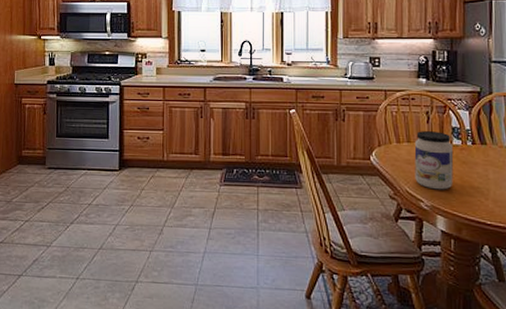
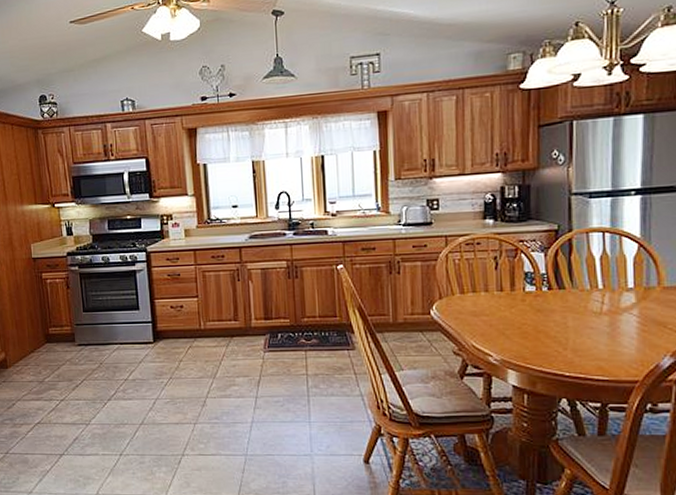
jar: present [414,131,454,190] -> none [481,278,527,342]

